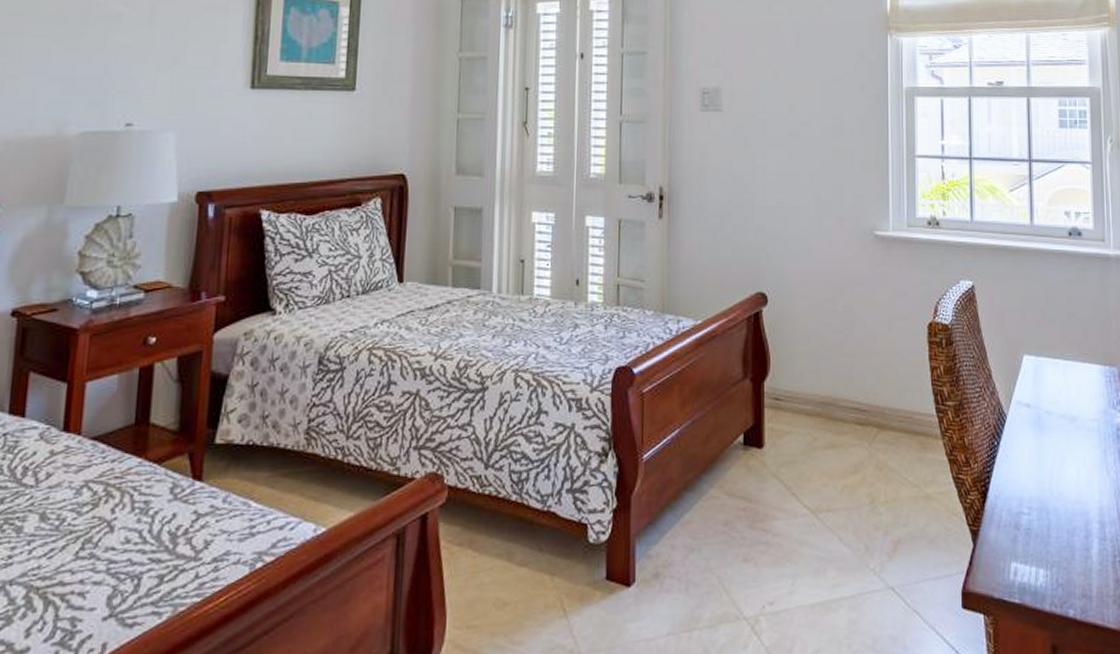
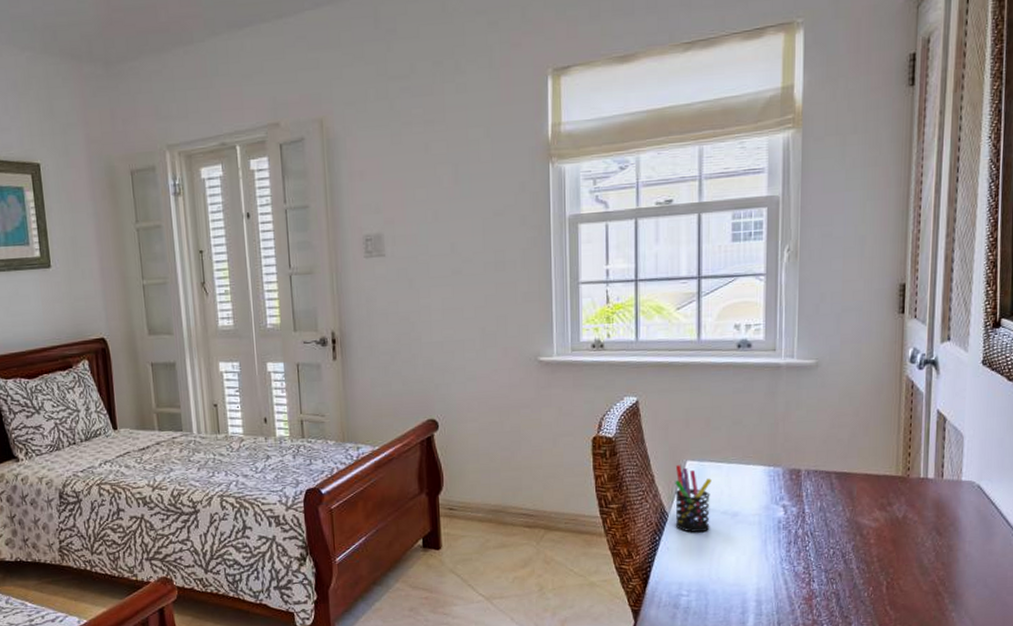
pen holder: none [1012,359,1049,439] -> present [675,465,712,533]

